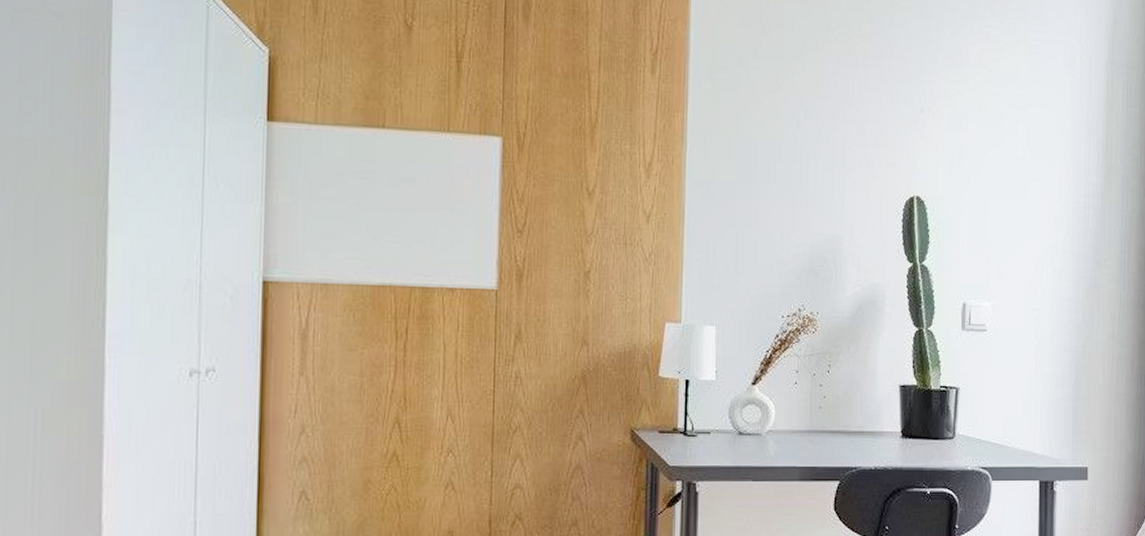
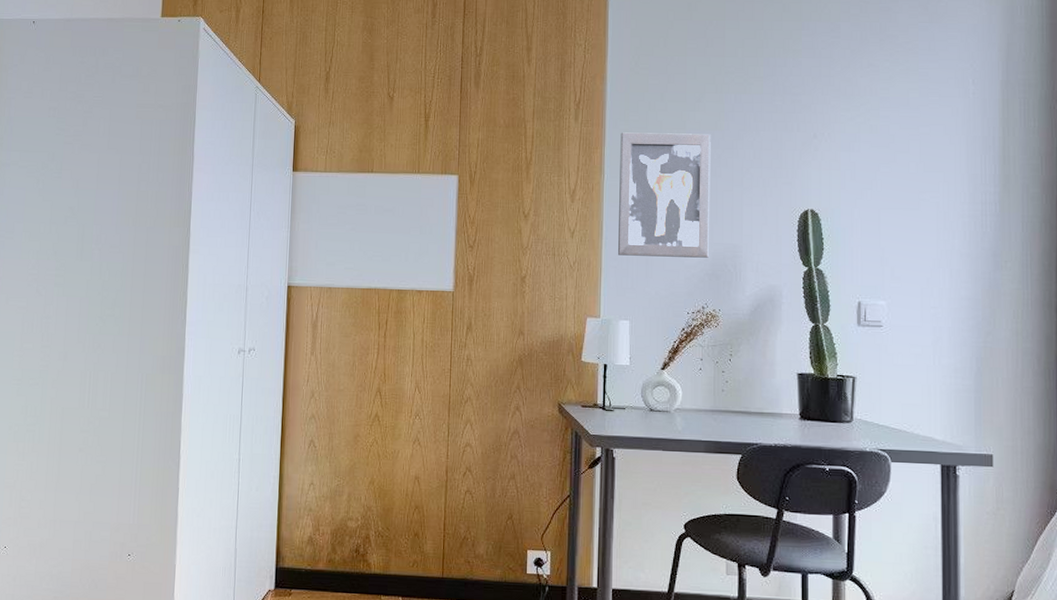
wall art: none [703,93,811,251] -> present [618,132,711,258]

